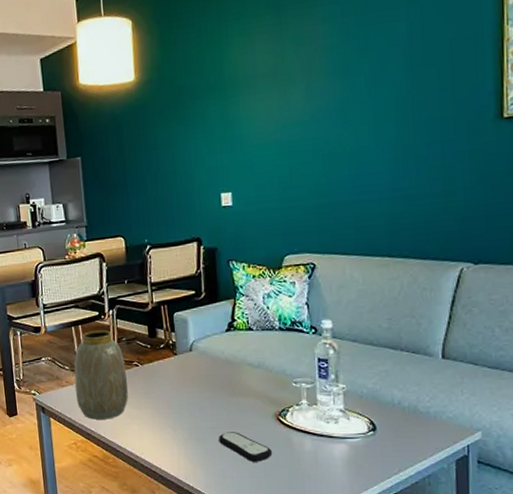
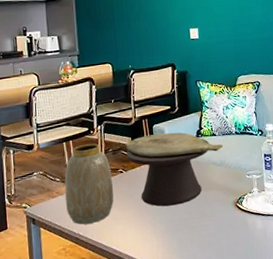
decorative bowl: none [142,323,262,410] -> present [126,132,223,207]
remote control: present [219,432,273,462] -> none [190,220,233,244]

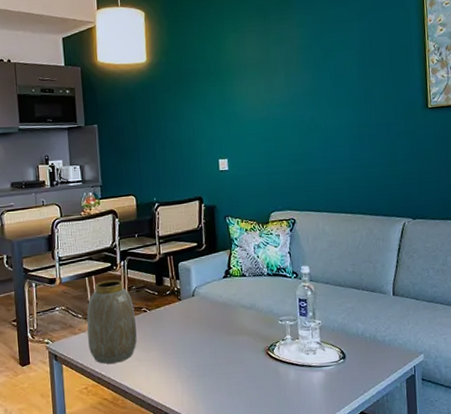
decorative bowl: present [126,132,223,207] -> none [150,271,253,350]

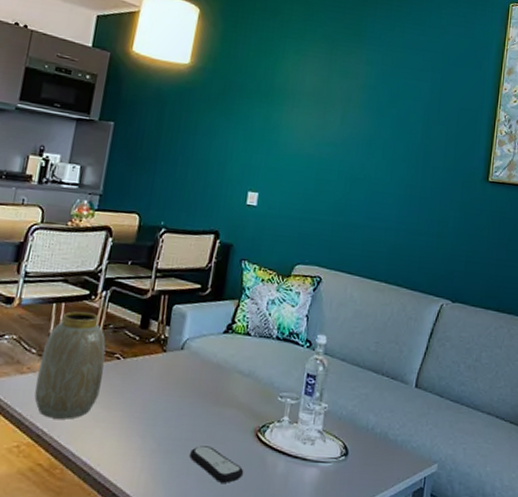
remote control: none [217,367,263,393] -> present [190,445,244,483]

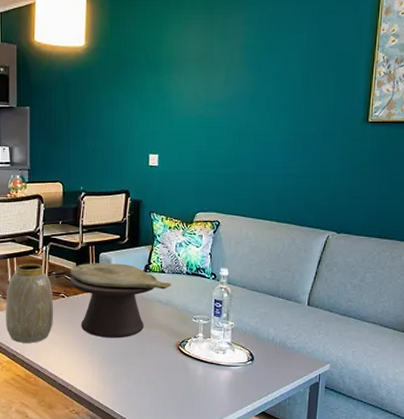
decorative bowl: none [130,316,257,418] -> present [70,263,171,338]
remote control: present [190,445,244,483] -> none [128,358,171,384]

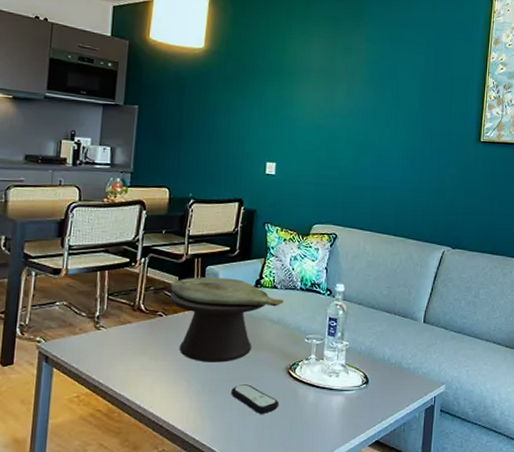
vase: present [5,264,53,343] -> none [88,278,149,371]
remote control: none [128,358,171,384] -> present [231,384,280,414]

